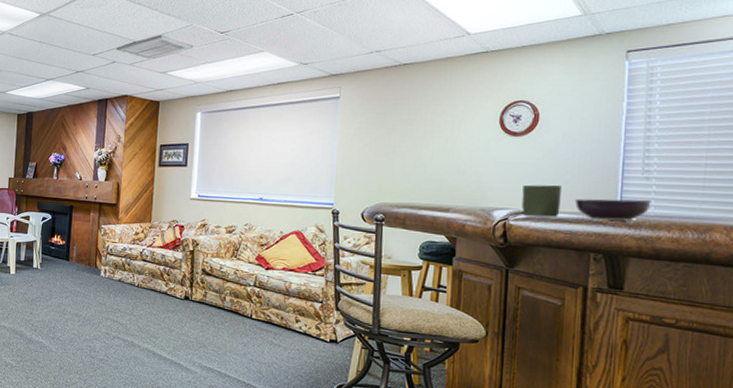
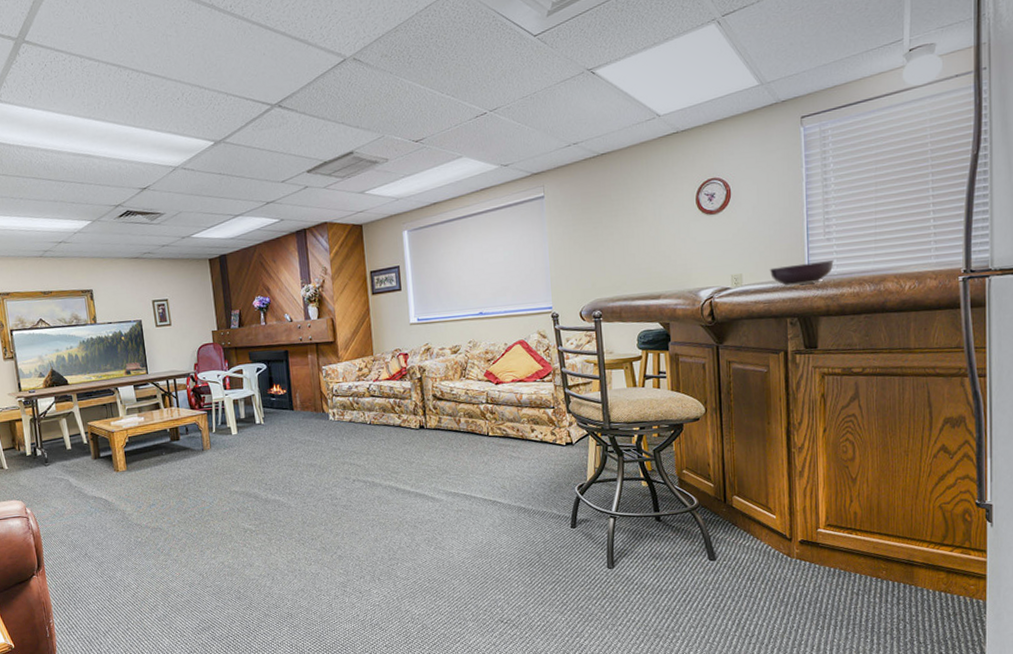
mug: present [521,184,561,218] -> none [723,257,758,292]

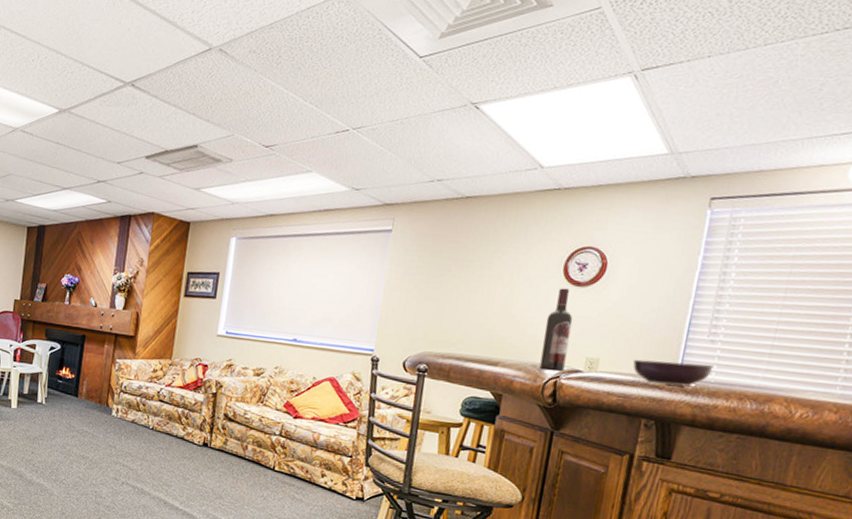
wine bottle: none [691,218,715,294] -> present [539,288,573,372]

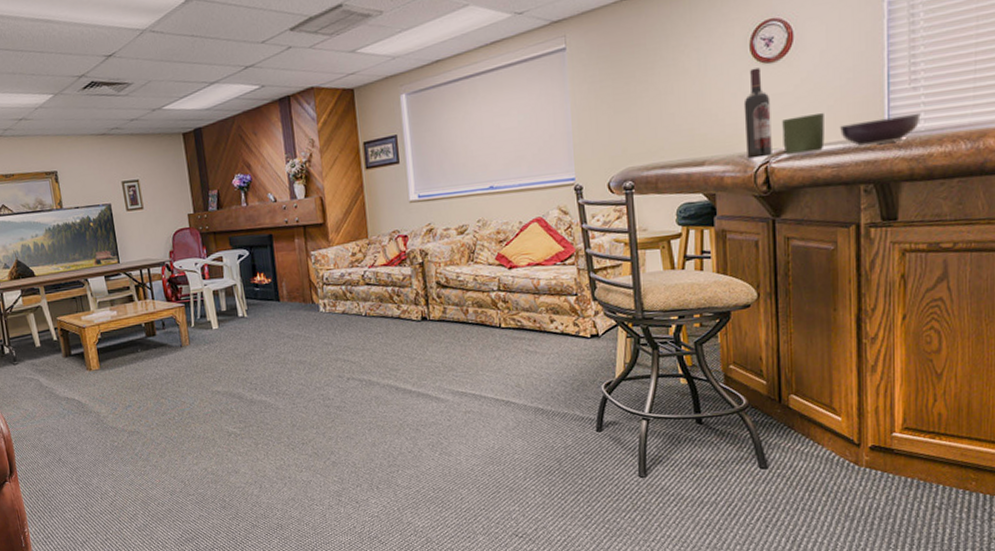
mug: none [575,341,621,379] -> present [782,112,825,156]

